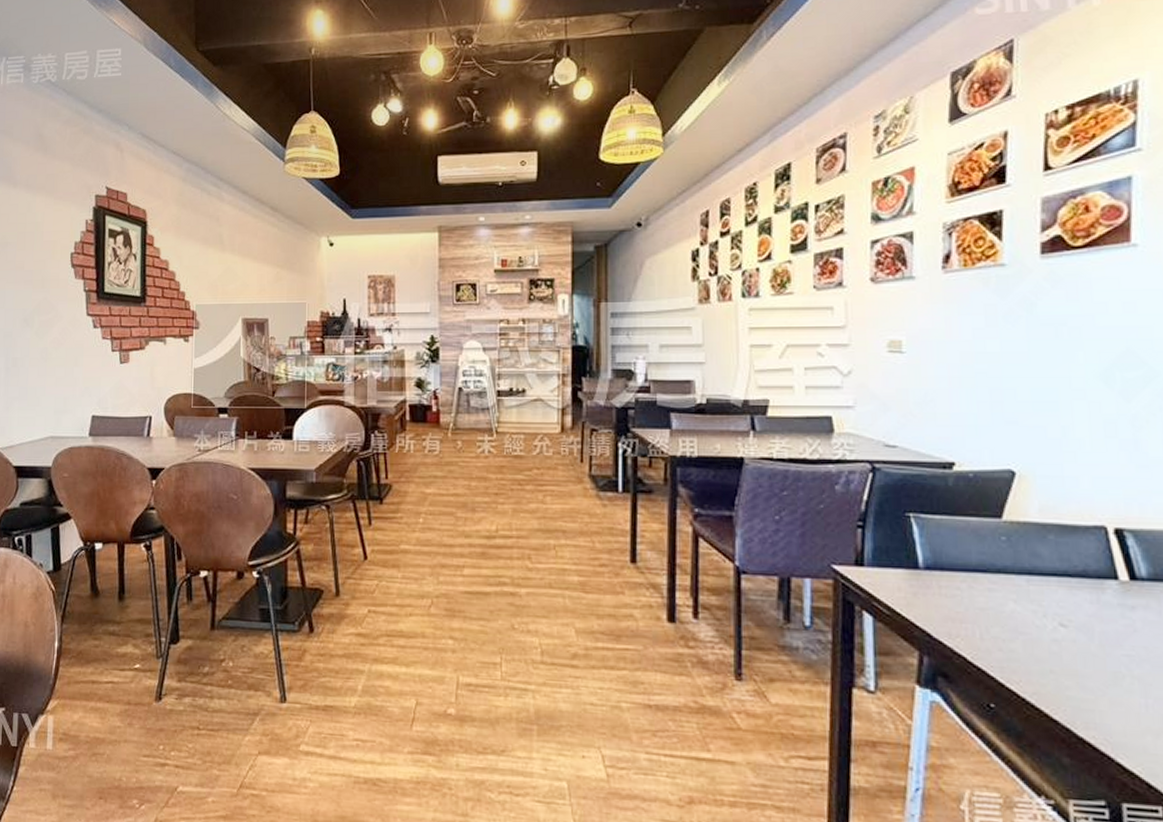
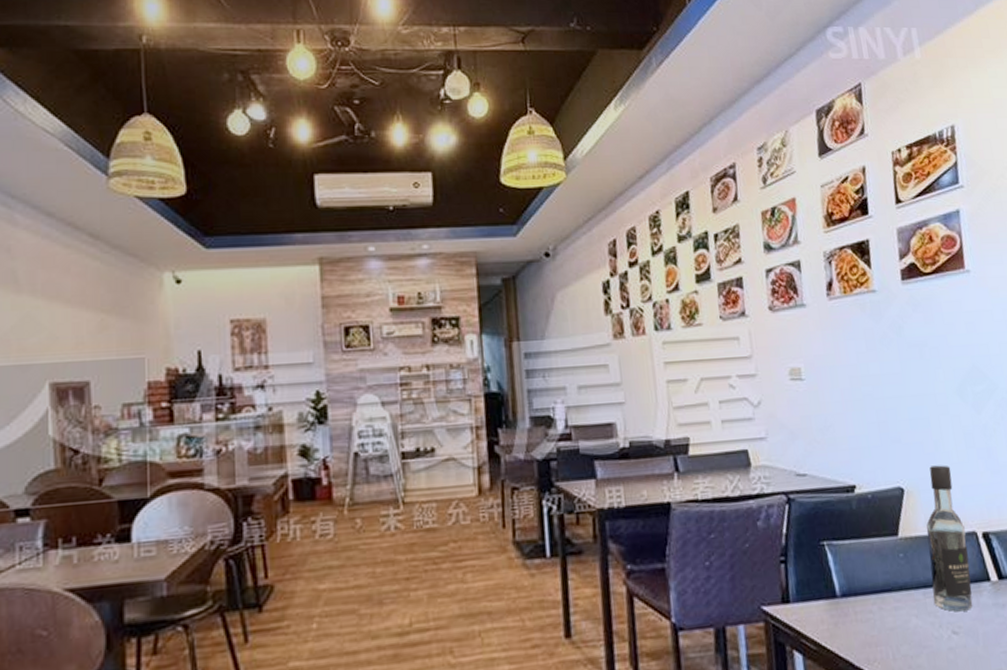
bottle: none [1038,452,1093,606] -> present [926,465,973,612]

